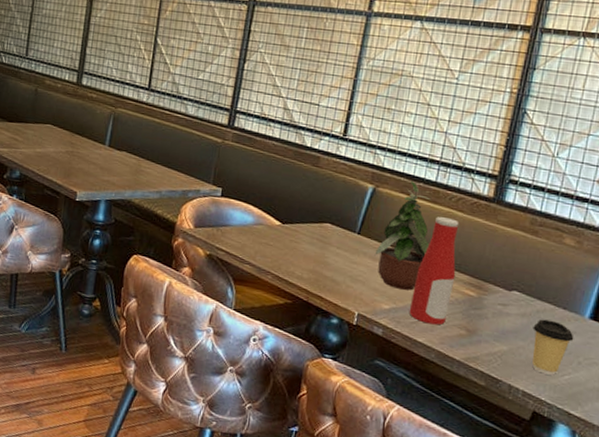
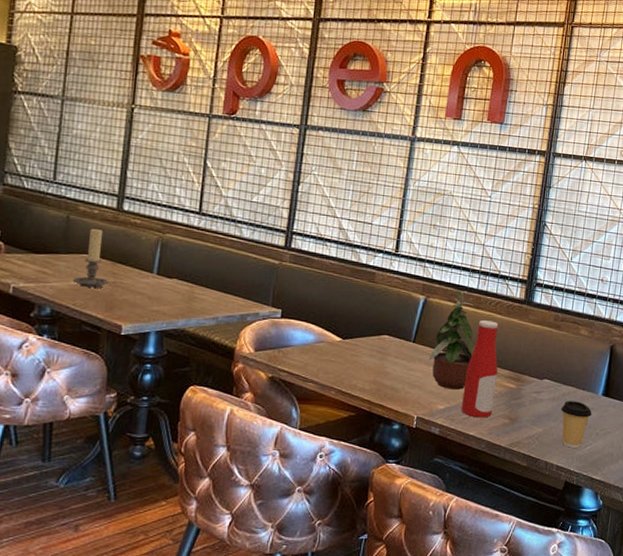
candle holder: none [38,101,68,157] -> present [72,228,109,289]

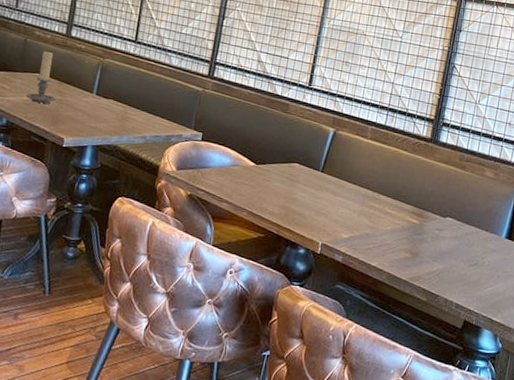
potted plant: present [428,290,476,390] -> none [335,125,381,221]
bottle: present [461,320,499,418] -> none [364,155,404,250]
coffee cup: present [561,401,592,448] -> none [463,240,494,288]

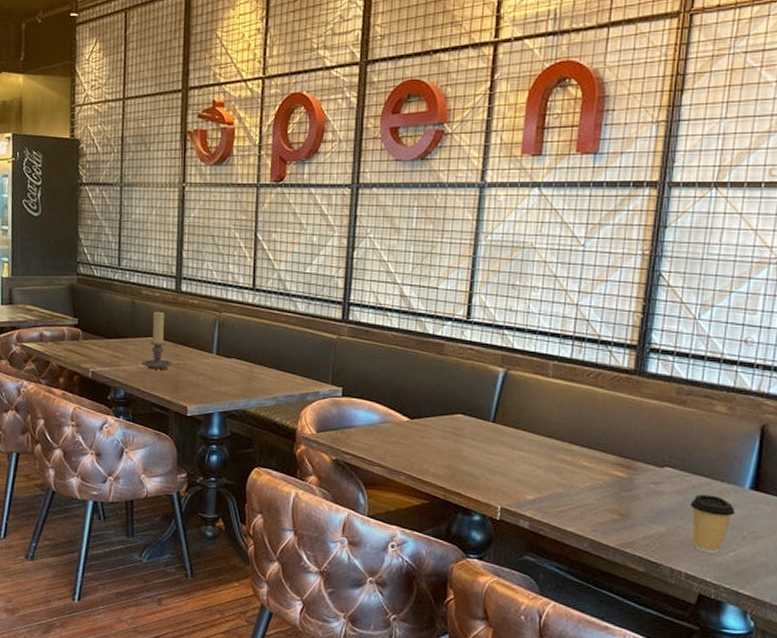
coffee cup: none [463,240,494,288] -> present [690,494,736,554]

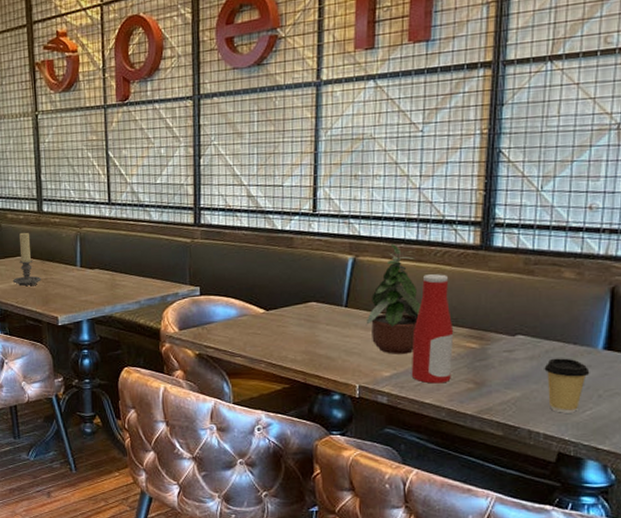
potted plant: none [512,360,571,478] -> present [366,244,422,354]
bottle: none [555,396,602,512] -> present [411,274,454,384]

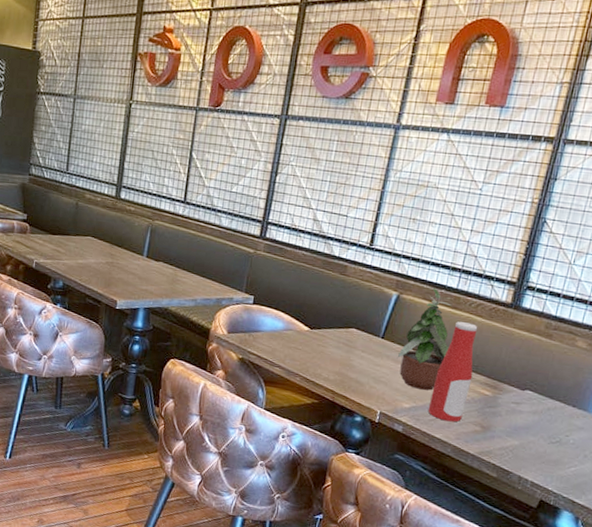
candle holder: present [12,232,42,286] -> none [79,214,108,268]
coffee cup: present [544,358,590,413] -> none [541,416,582,467]

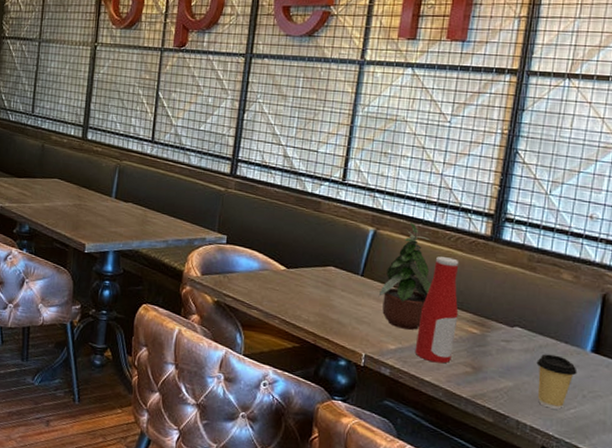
coffee cup: none [541,416,582,467] -> present [536,354,577,410]

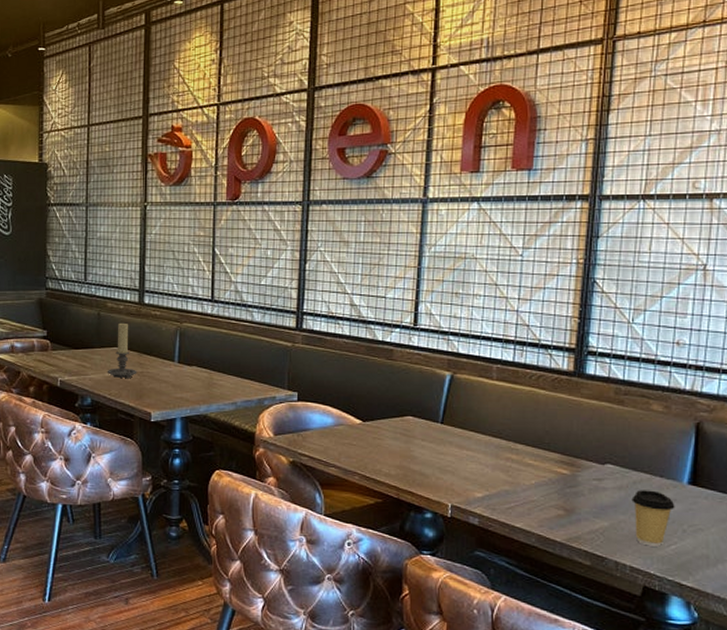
candle holder: none [46,155,75,210] -> present [107,322,137,379]
potted plant: present [378,223,432,330] -> none [460,364,516,476]
bottle: present [415,256,459,364] -> none [503,397,546,508]

